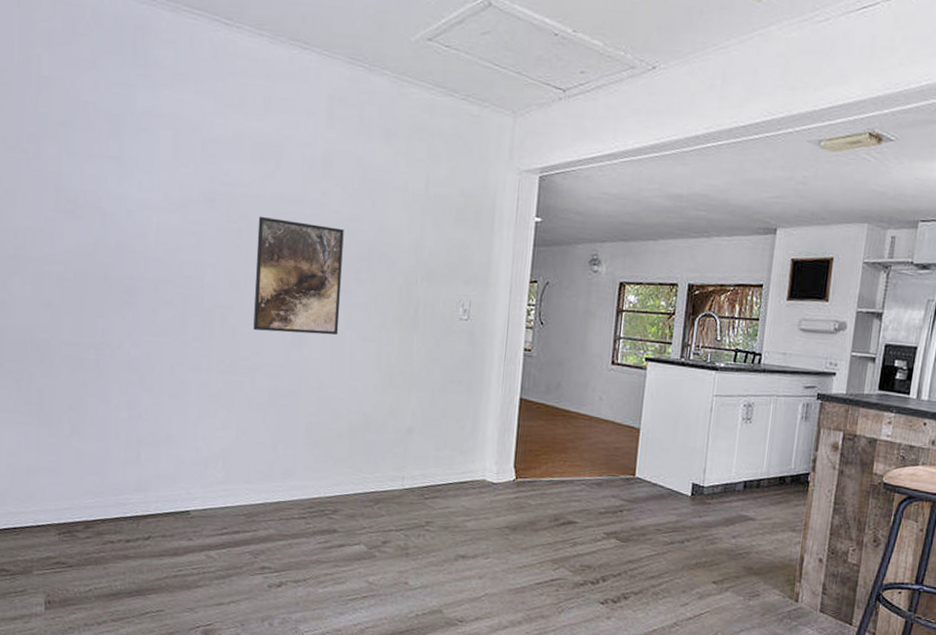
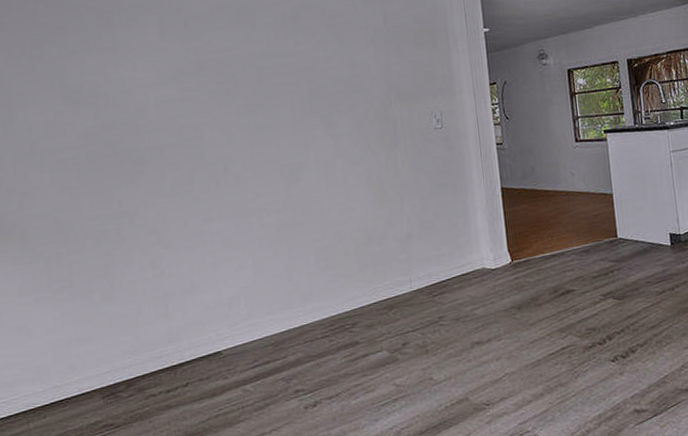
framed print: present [253,216,344,335] -> none [243,70,330,174]

